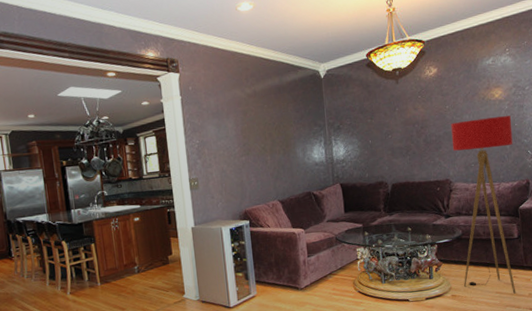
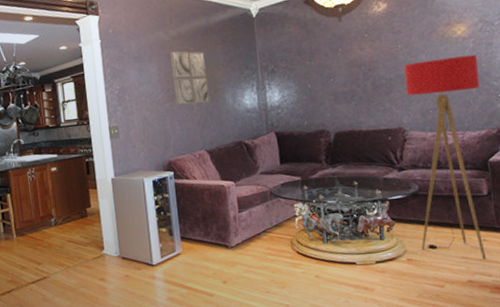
wall art: none [246,108,282,159] -> present [170,51,209,105]

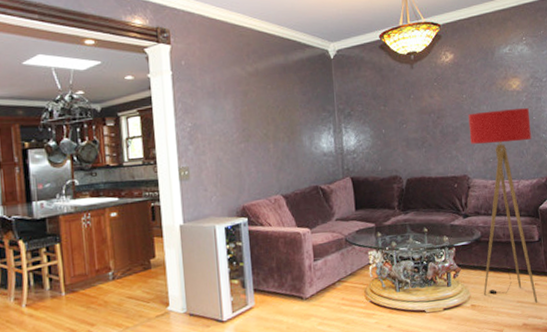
wall art: present [170,51,209,105] -> none [247,88,286,146]

